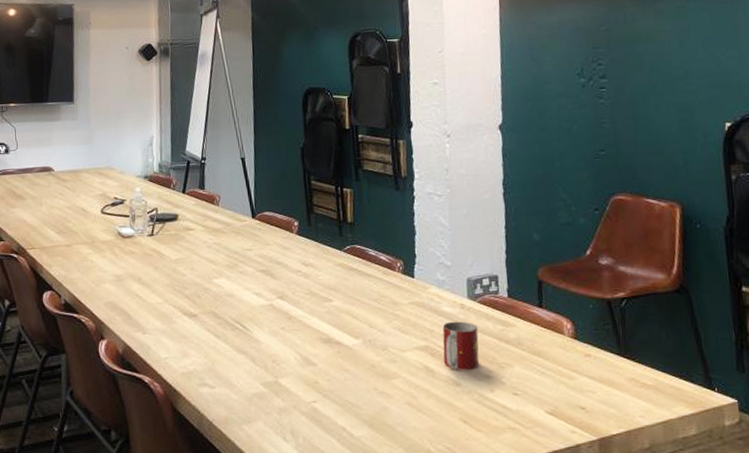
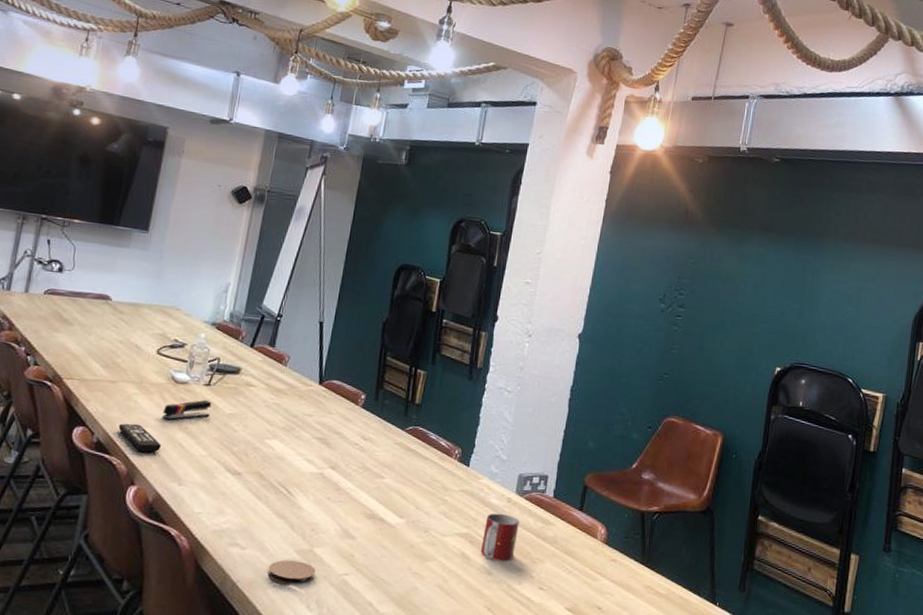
remote control: none [81,281,121,307] -> present [118,423,161,453]
stapler: none [116,250,159,274] -> present [162,400,212,421]
coaster: none [239,393,285,418] -> present [267,559,316,585]

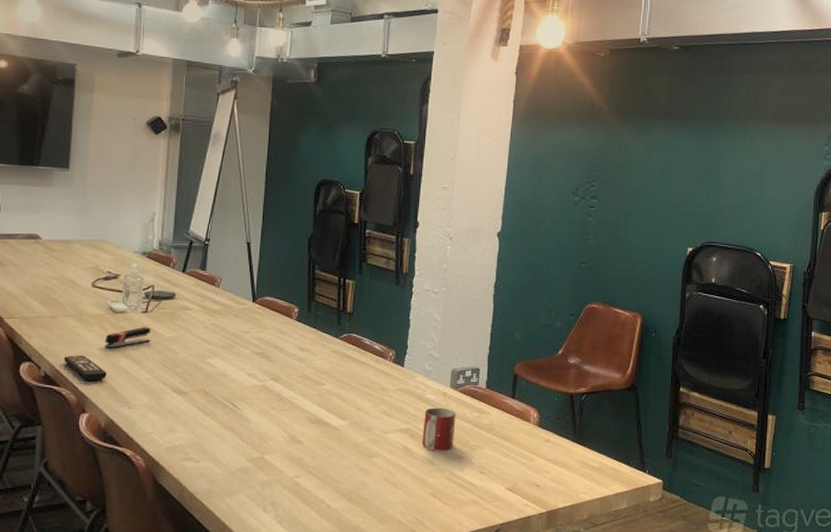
coaster: present [267,559,316,585] -> none [222,468,268,491]

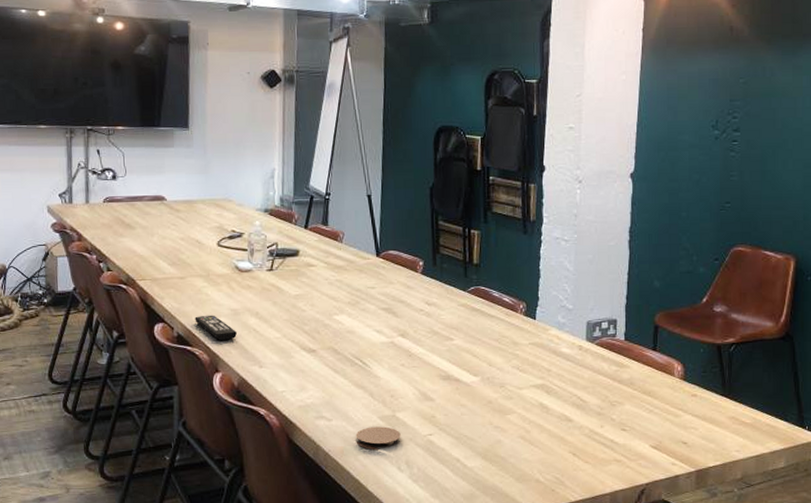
stapler: present [104,327,151,349] -> none [233,285,278,308]
coaster: none [222,468,268,491] -> present [355,426,401,450]
mug: present [422,407,456,451] -> none [558,361,594,407]

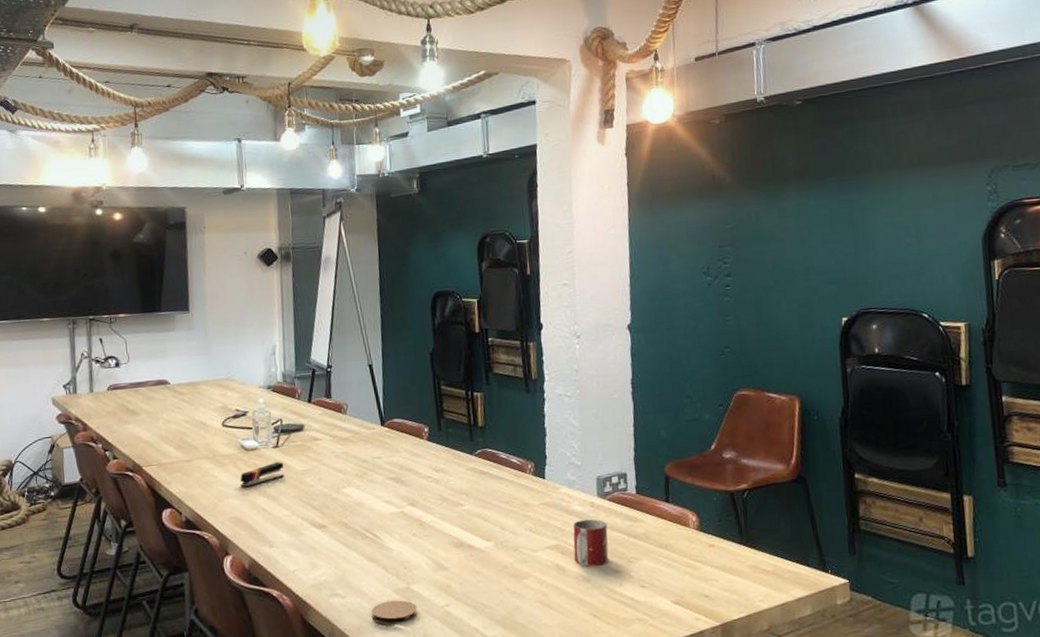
remote control: present [195,315,237,340] -> none [202,496,246,522]
stapler: none [233,285,278,308] -> present [240,462,285,488]
mug: none [558,361,594,407] -> present [573,519,609,567]

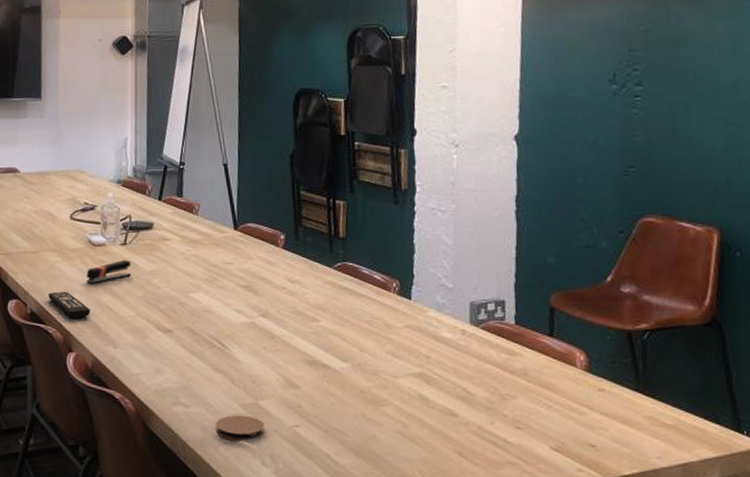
remote control: none [202,496,246,522] -> present [48,291,90,318]
mug: present [573,519,609,567] -> none [440,348,480,400]

